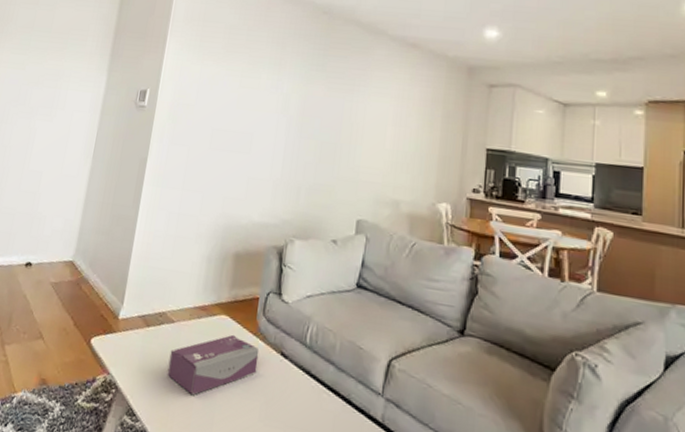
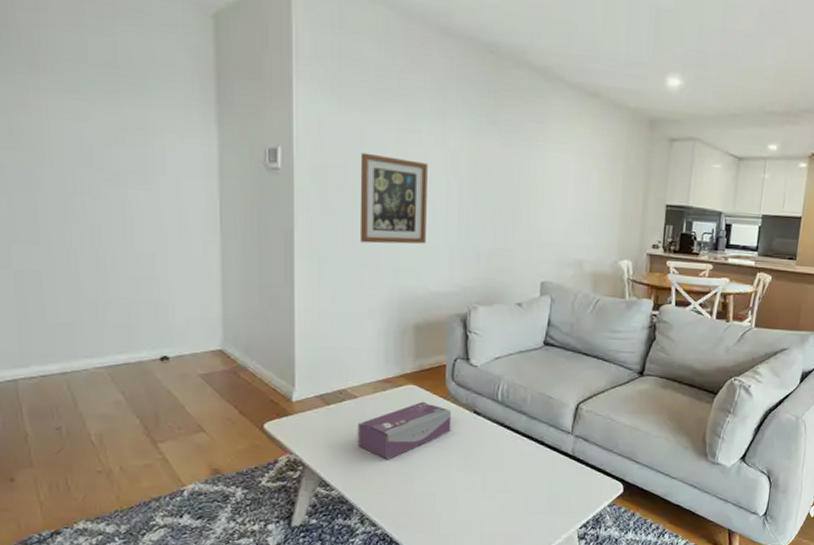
wall art: none [198,94,263,176] -> present [359,152,428,244]

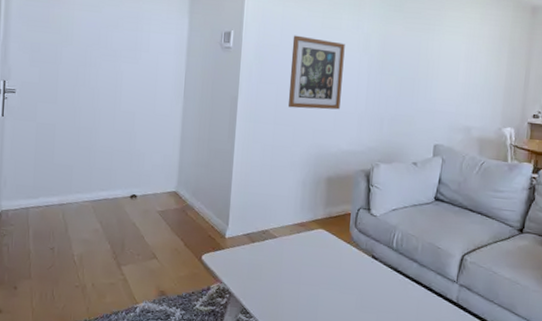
tissue box: present [357,401,452,460] -> none [274,244,353,294]

